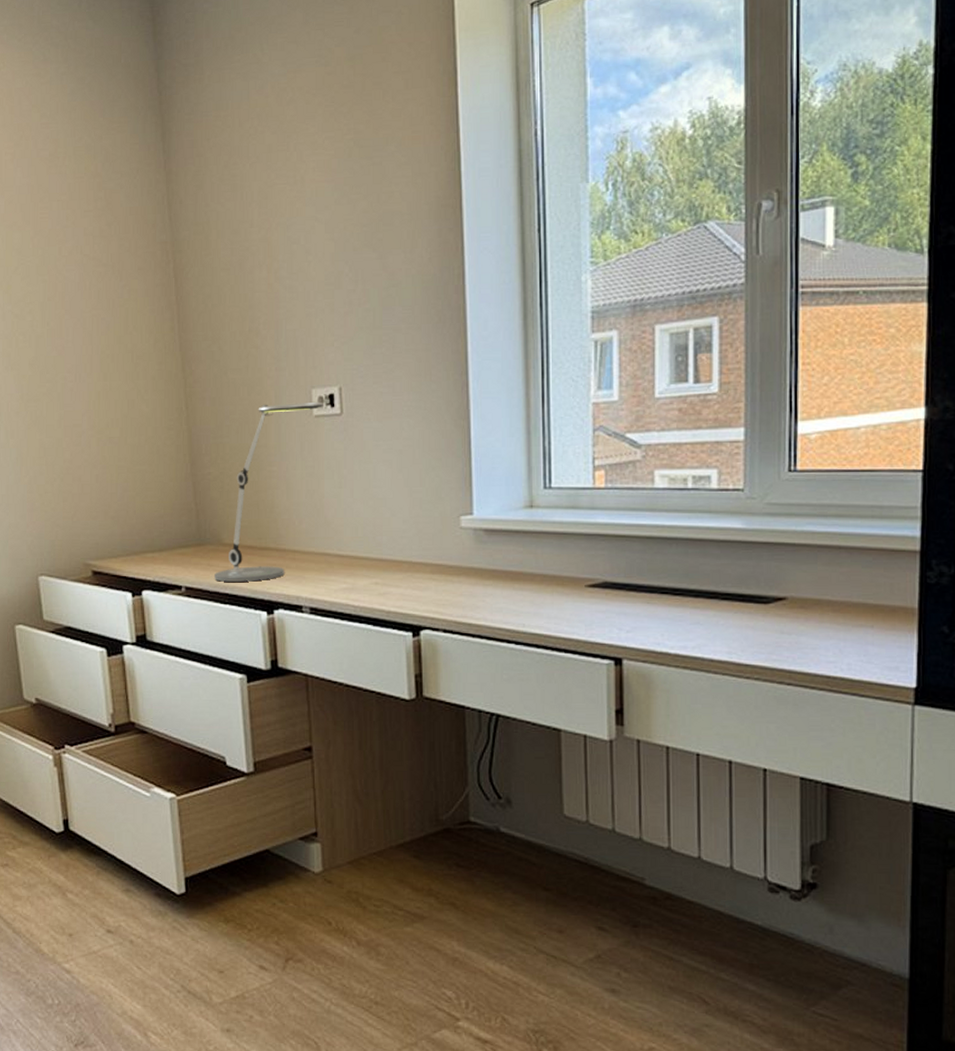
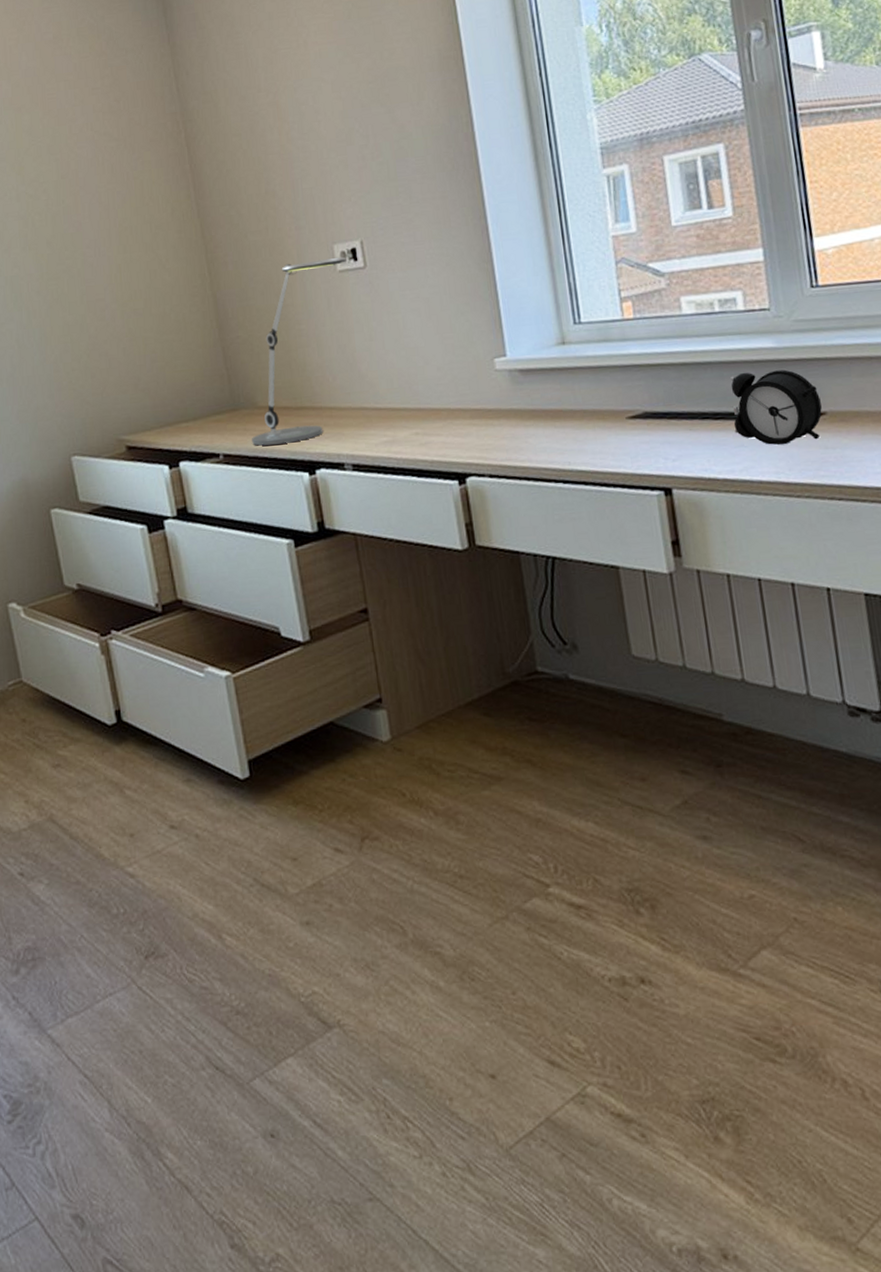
alarm clock: none [692,551,783,626] -> present [731,369,822,445]

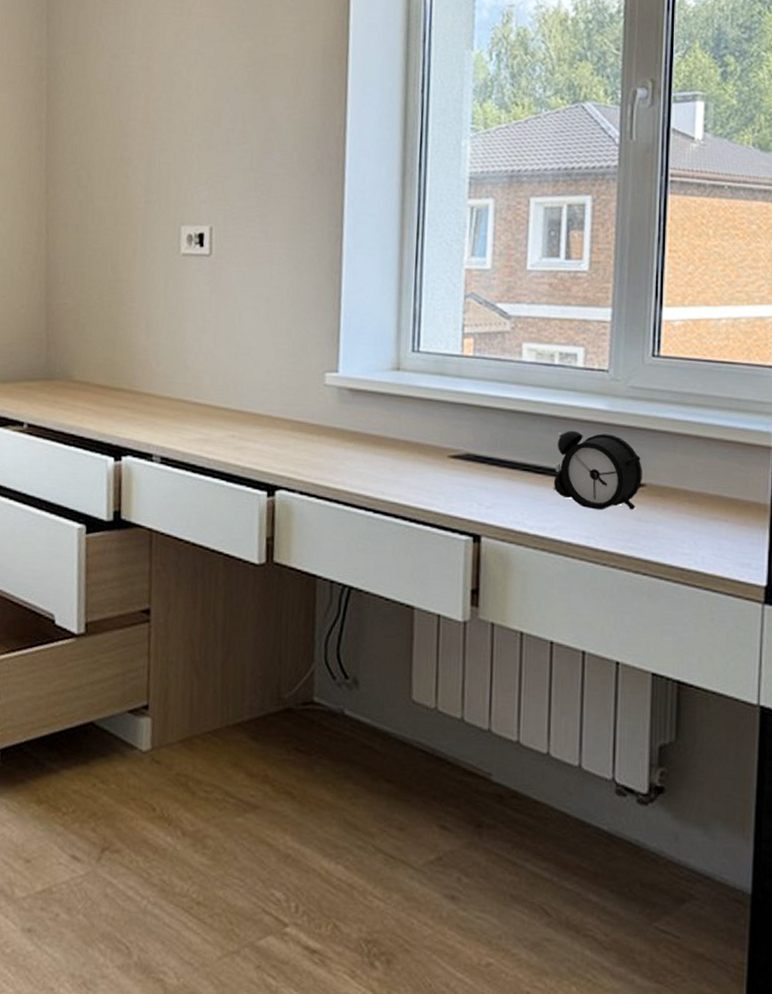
desk lamp: present [252,256,346,446] -> none [60,236,192,424]

